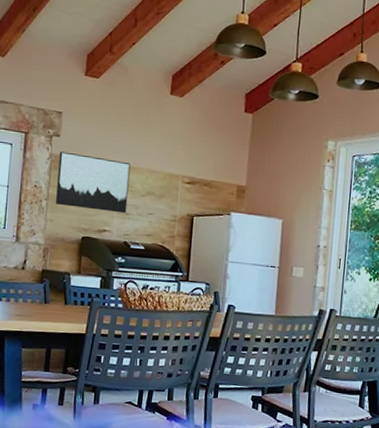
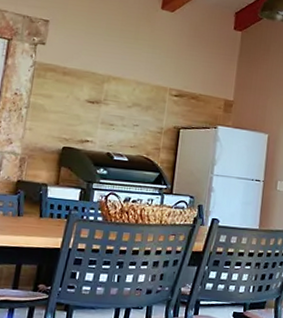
wall art: present [55,151,131,214] -> none [35,59,118,124]

